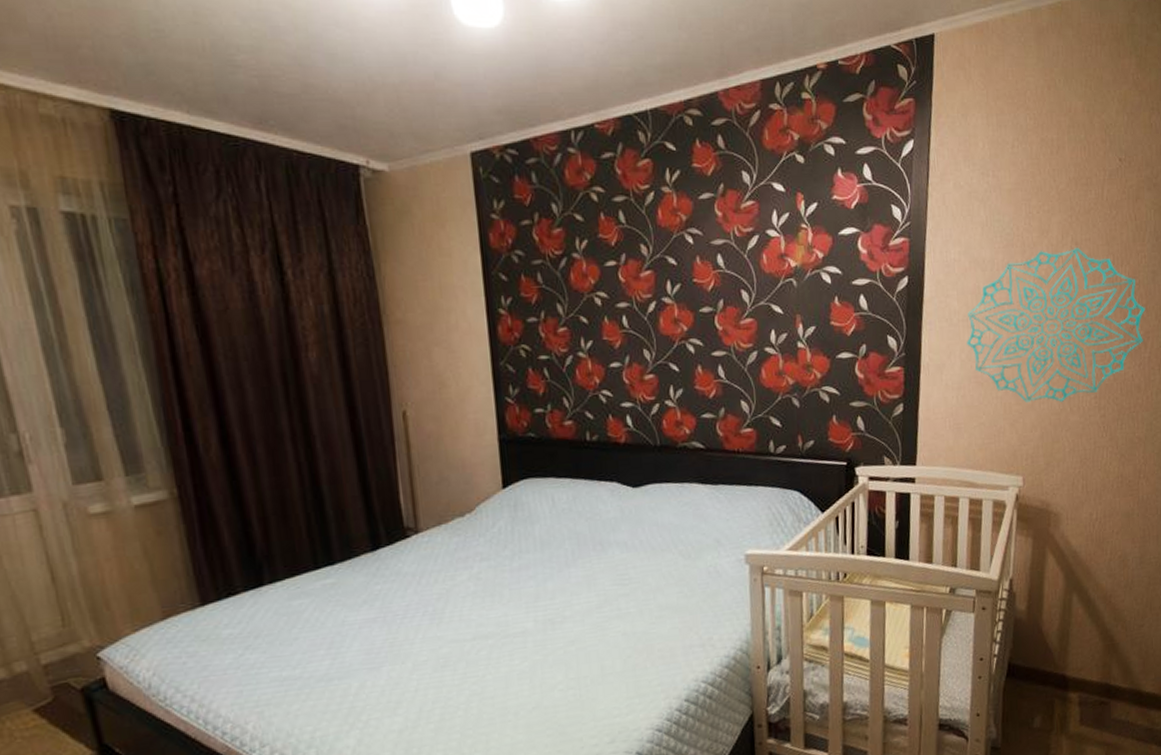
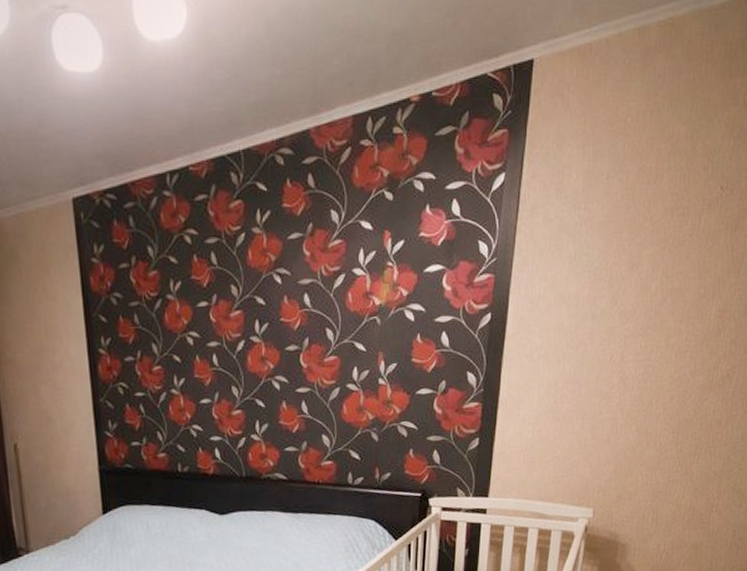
wall decoration: present [967,247,1146,404] -> none [546,280,734,438]

